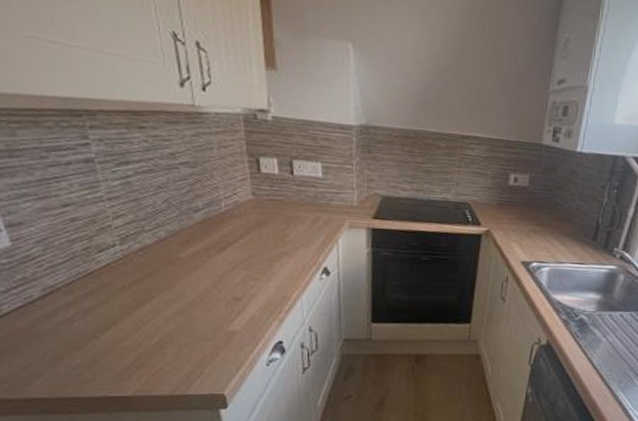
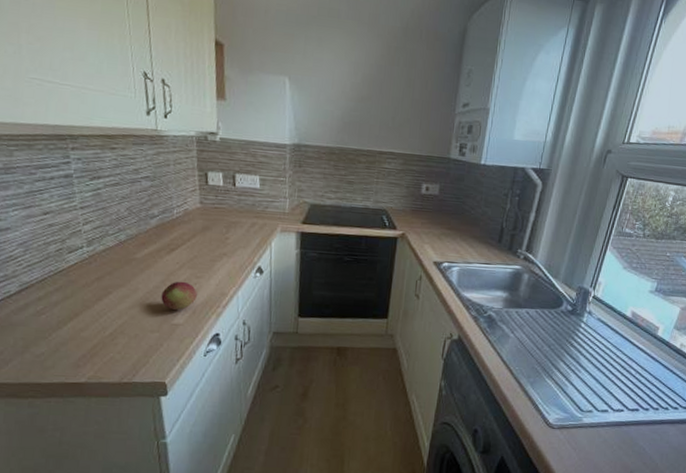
apple: none [213,283,255,316] -> present [161,281,197,310]

